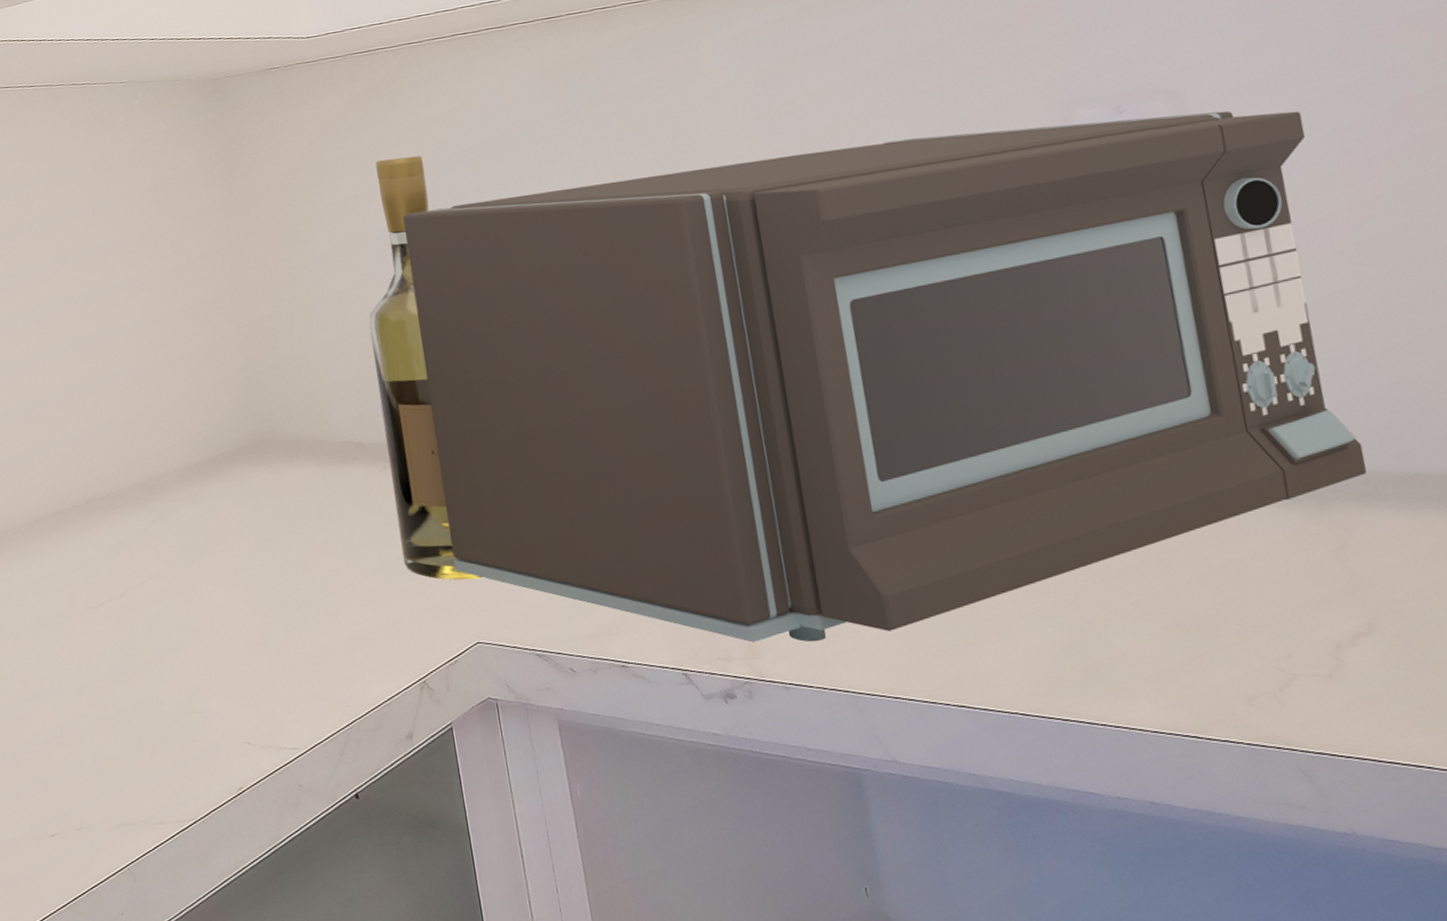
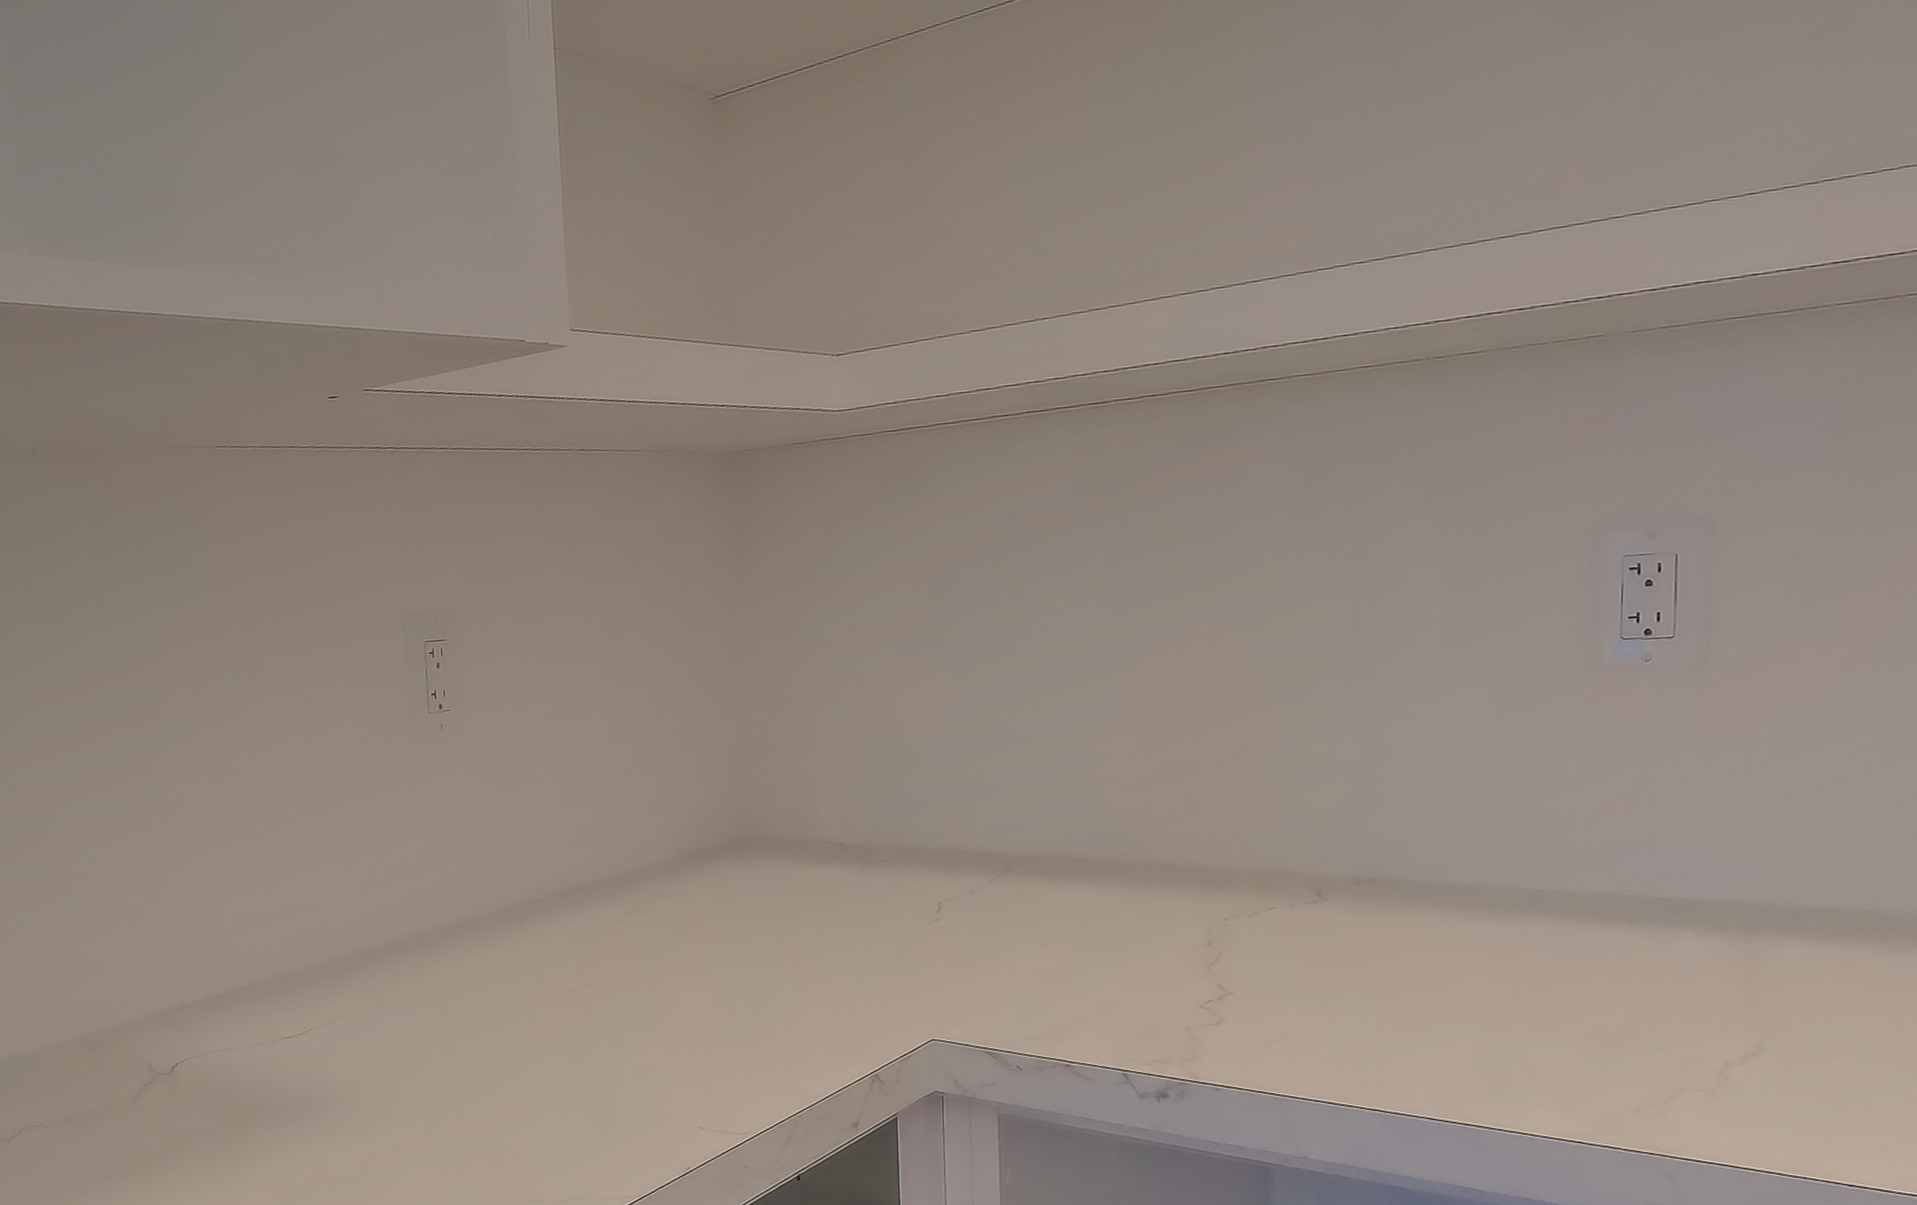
bottle: present [369,156,483,581] -> none [865,548,945,981]
microwave: present [403,110,1367,643] -> none [913,541,1825,1048]

